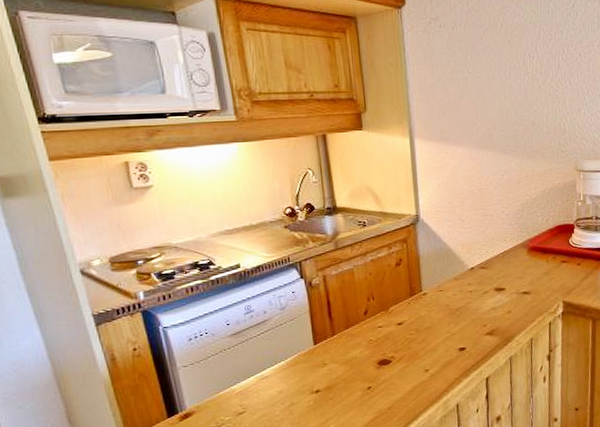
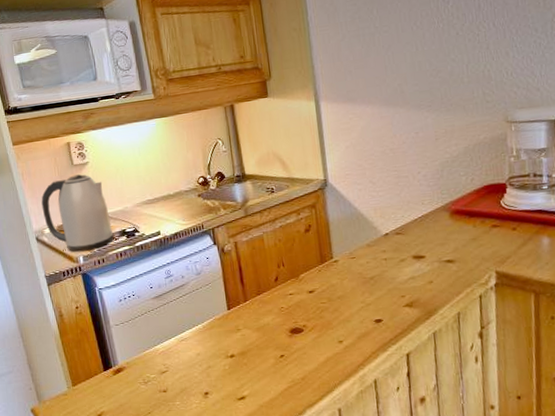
kettle: none [88,199,184,288] -> present [41,174,114,253]

